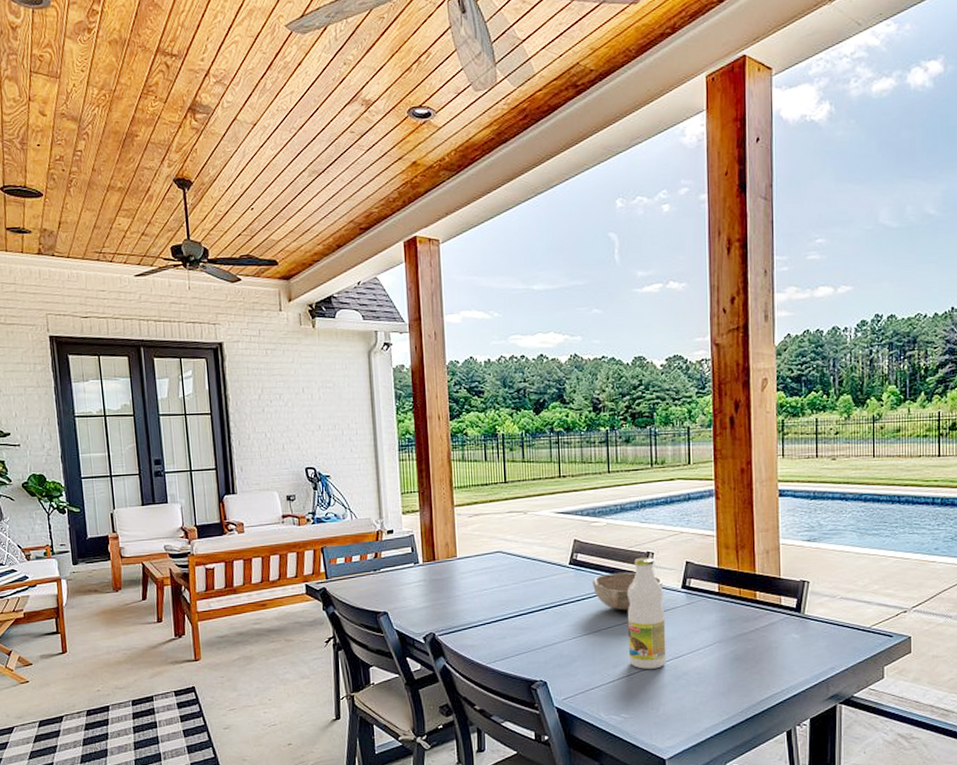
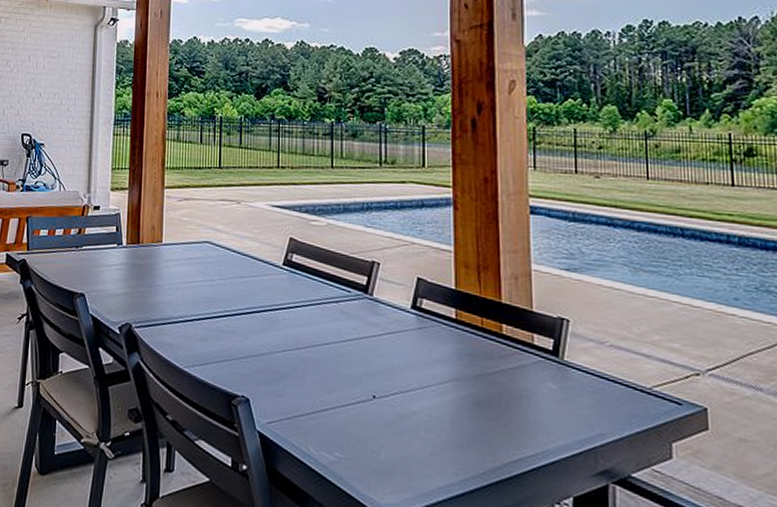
bowl: present [593,572,663,611] -> none [308,280,389,327]
bottle: present [627,557,667,669] -> none [346,266,391,402]

